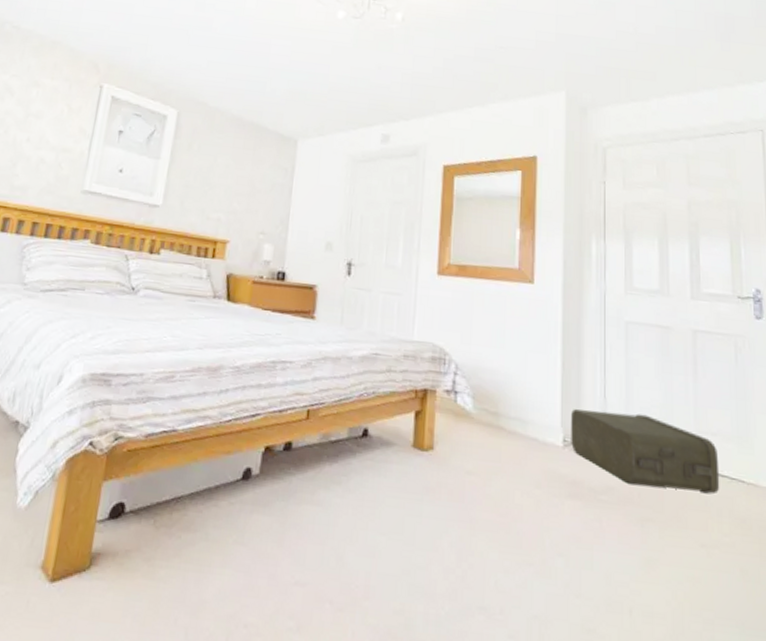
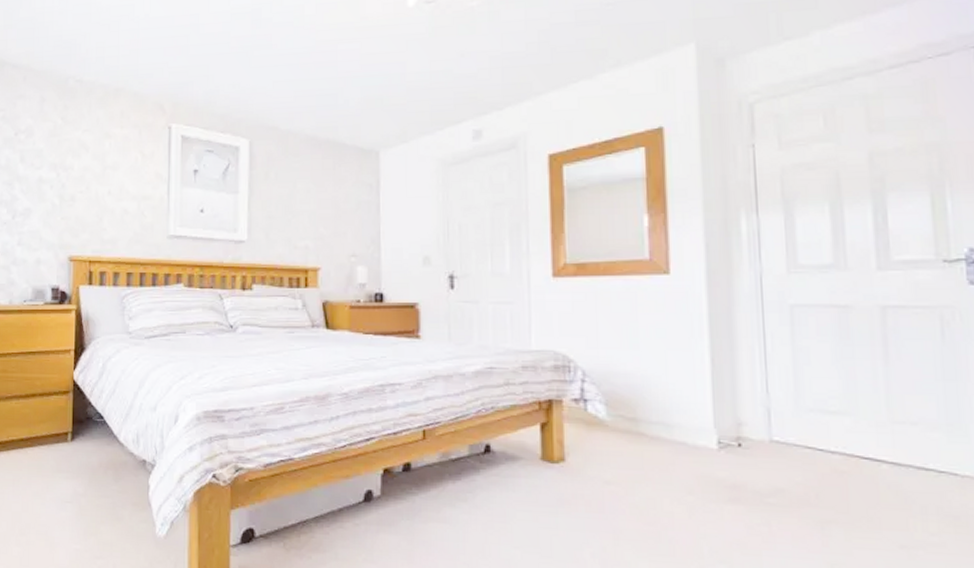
suitcase: present [571,409,720,495] -> none [726,407,924,491]

